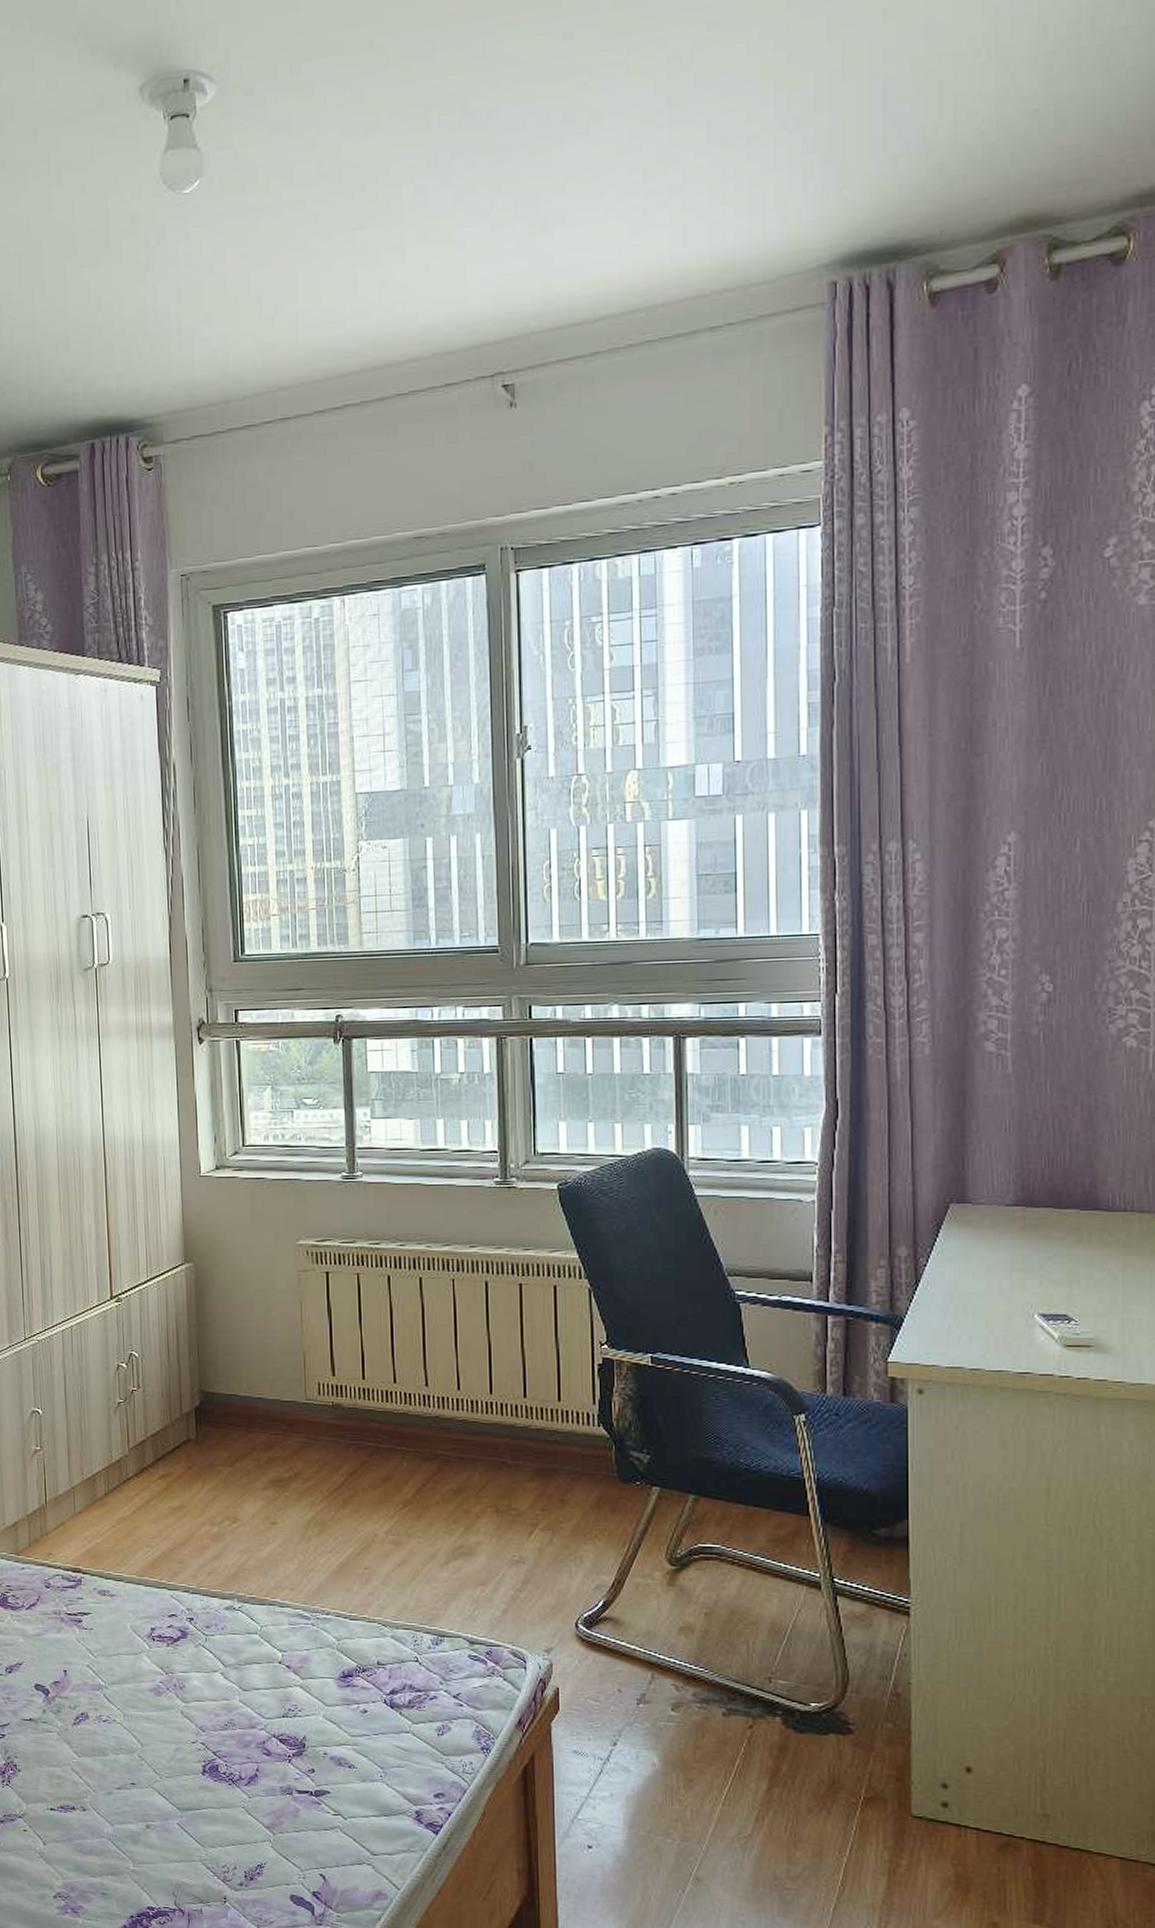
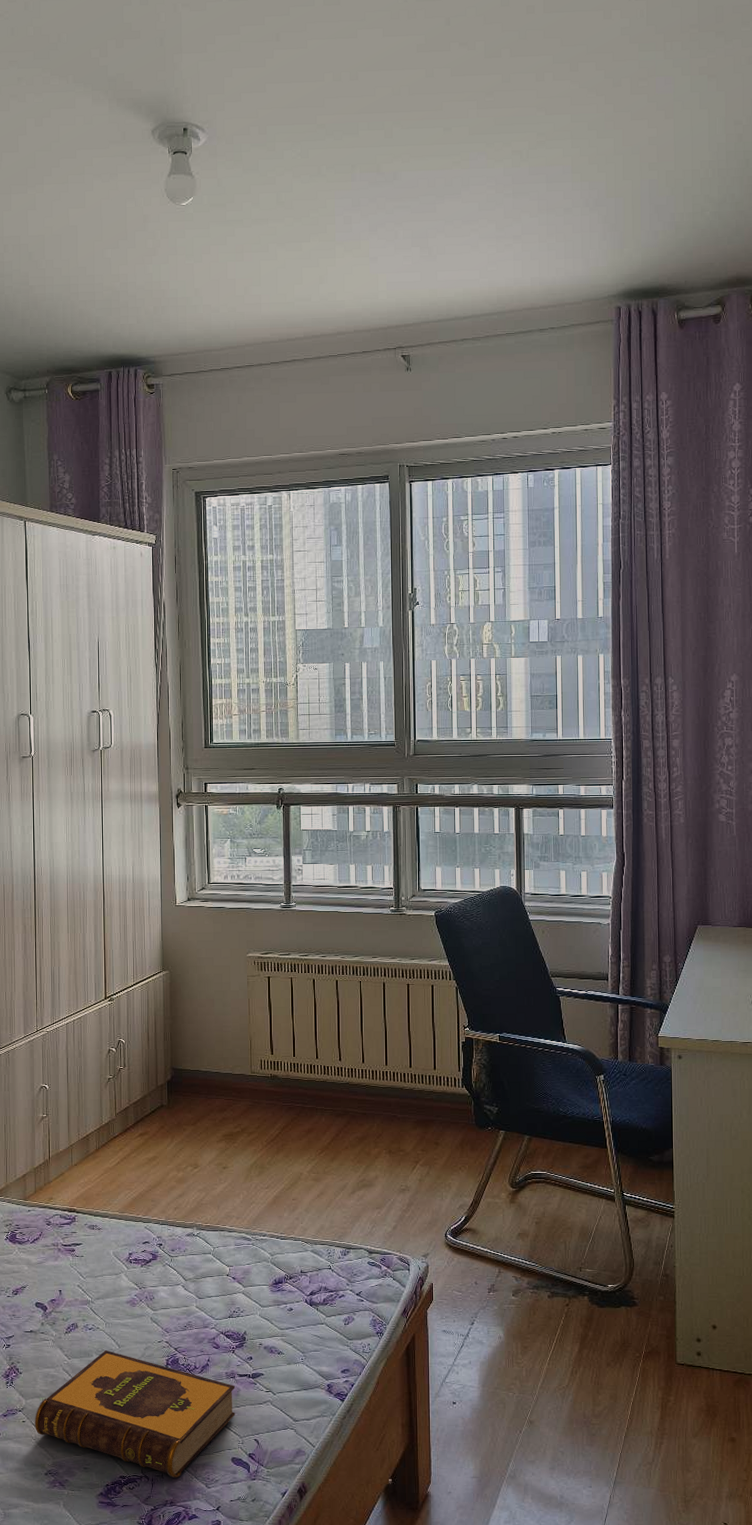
hardback book: none [38,1749,294,1915] -> present [34,1350,236,1478]

